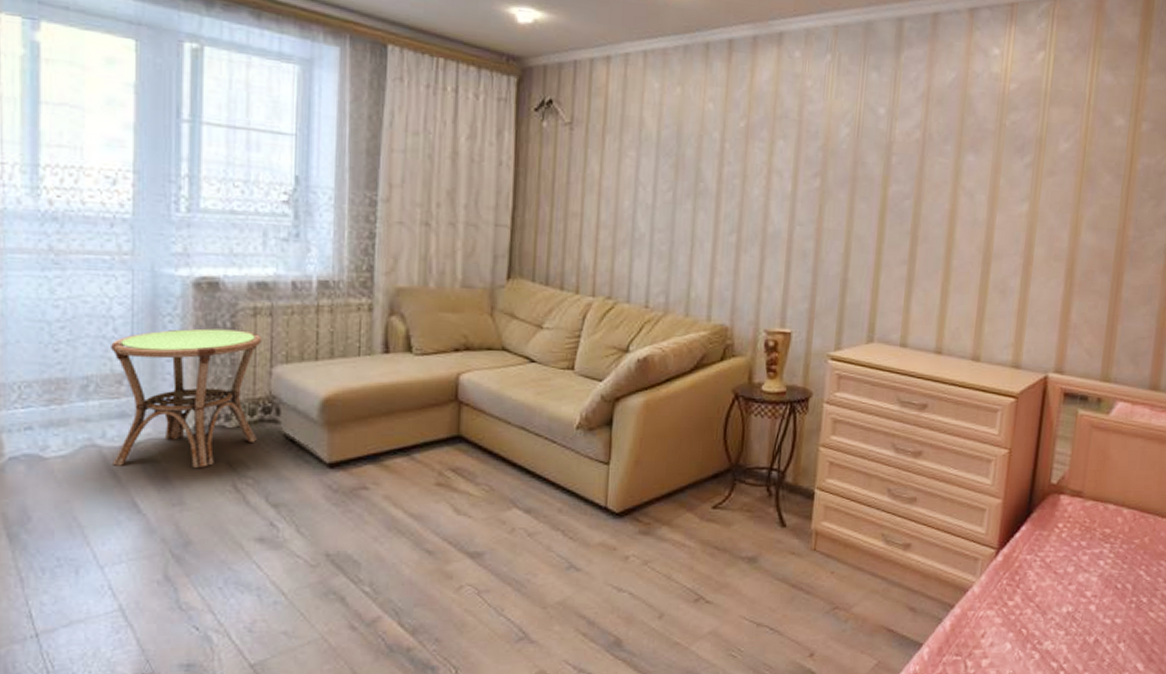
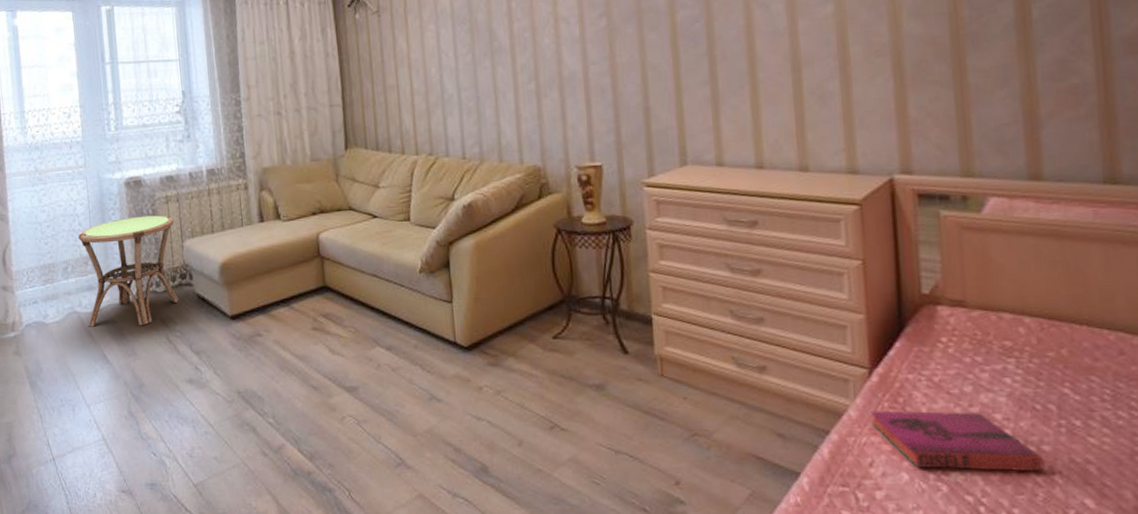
hardback book: none [990,587,1115,641] -> present [870,410,1044,472]

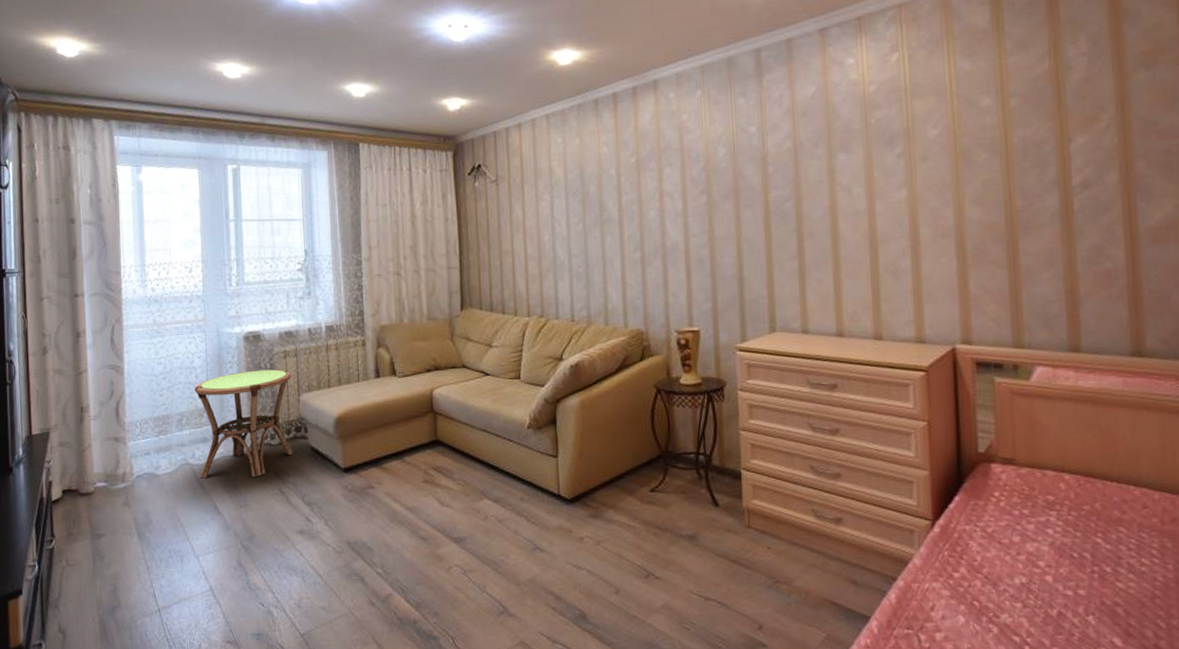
hardback book: present [870,410,1044,472] -> none [932,559,1080,614]

